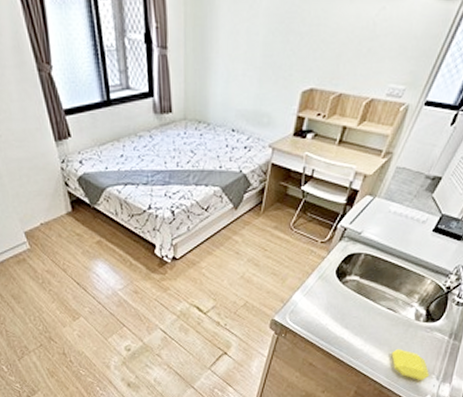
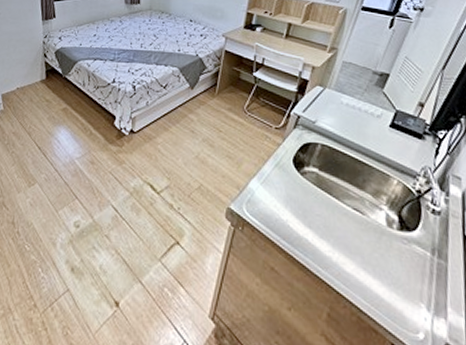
soap bar: present [391,348,429,381] -> none [365,261,417,311]

